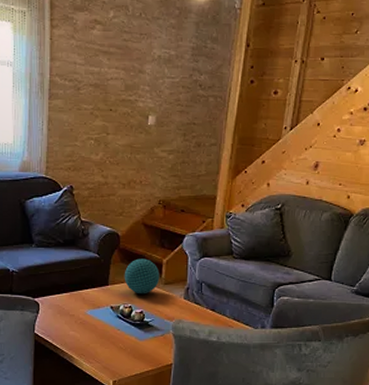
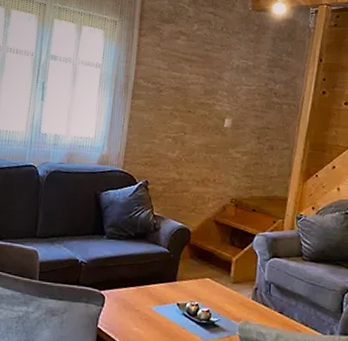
decorative ball: present [124,258,160,295] -> none [192,255,229,293]

